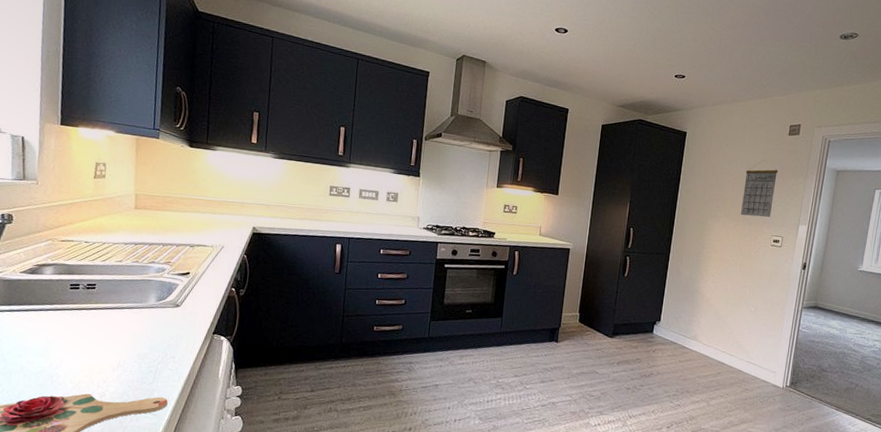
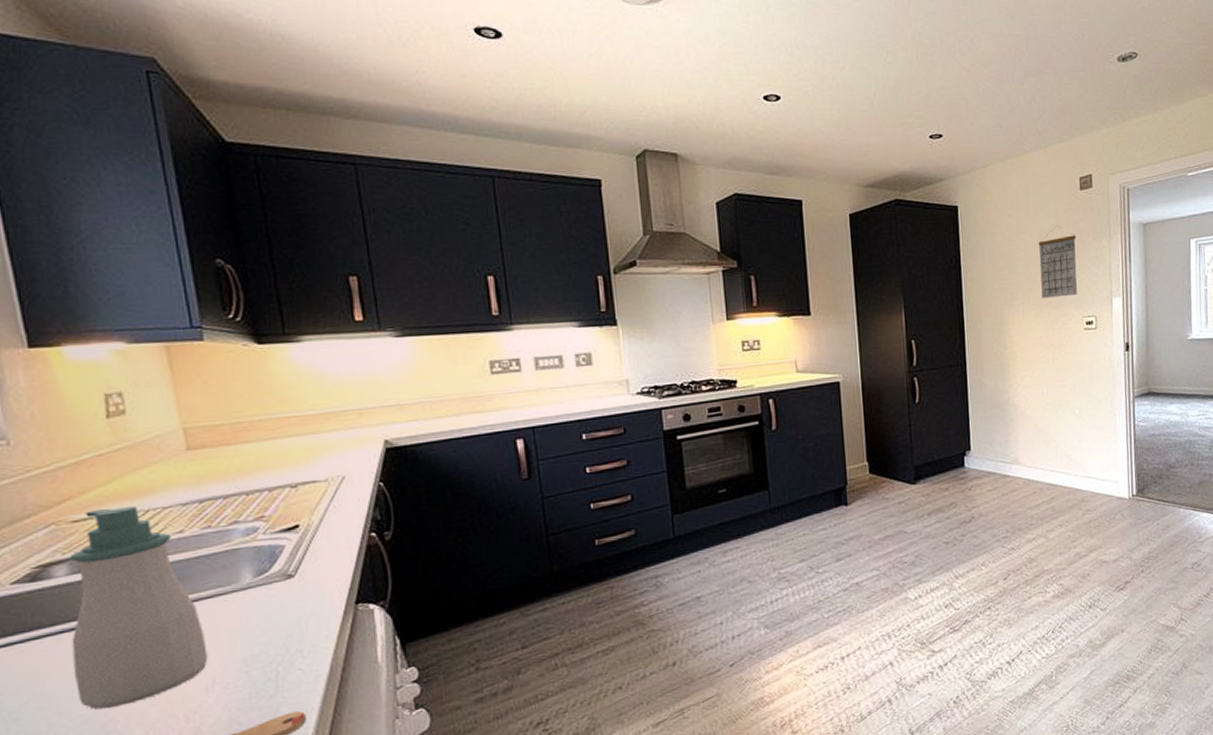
soap bottle: none [41,236,120,367] -> present [69,506,208,710]

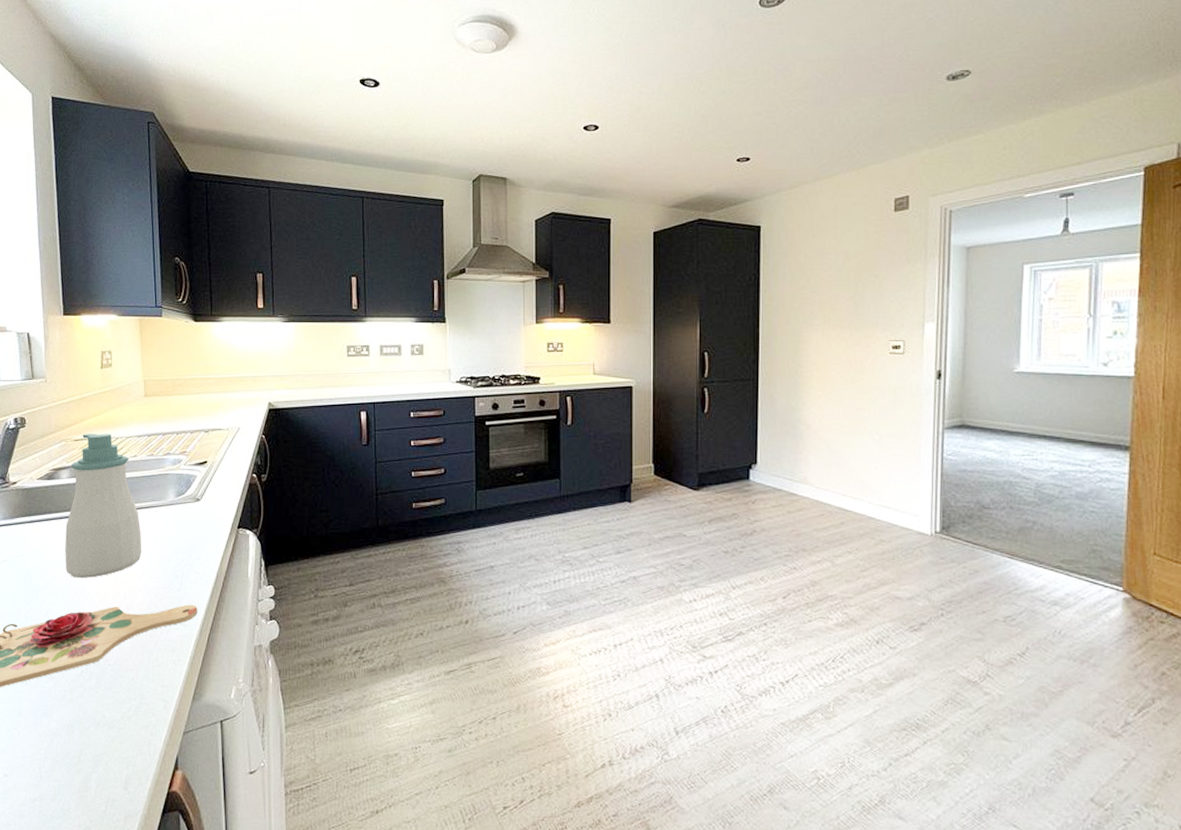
calendar: present [1038,227,1077,298] -> none [843,248,887,319]

